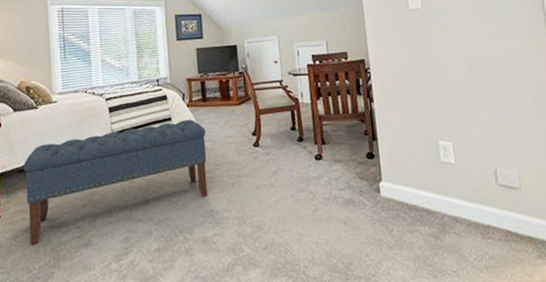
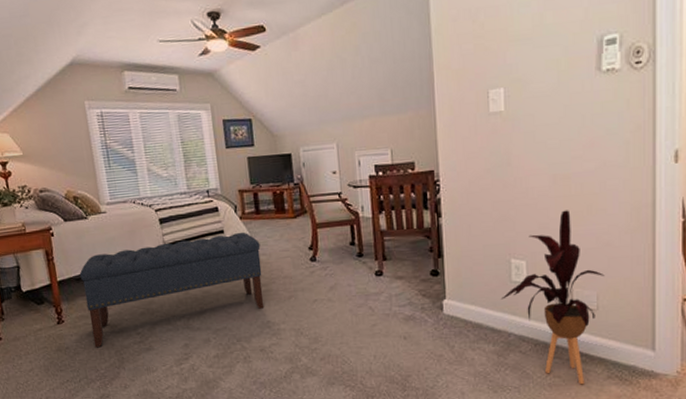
house plant: none [432,94,523,266] -> present [500,210,605,385]

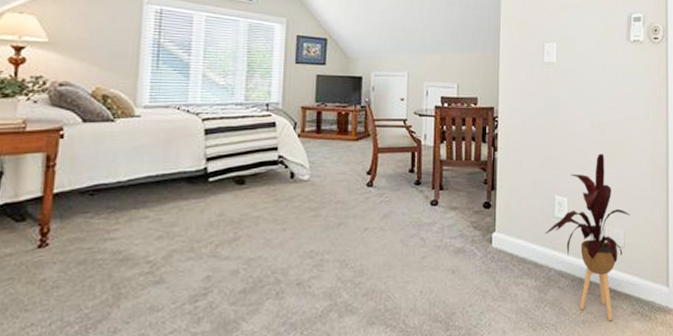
bench: present [79,232,264,348] -> none [84,150,316,280]

